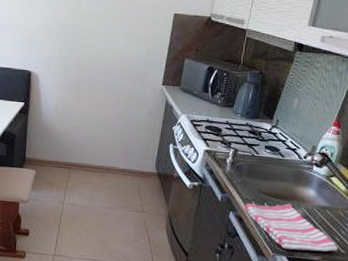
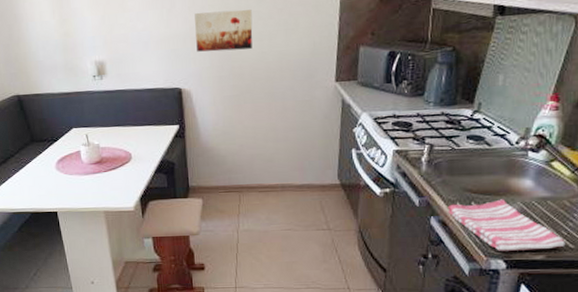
wall art: none [49,11,100,47] -> present [195,10,253,52]

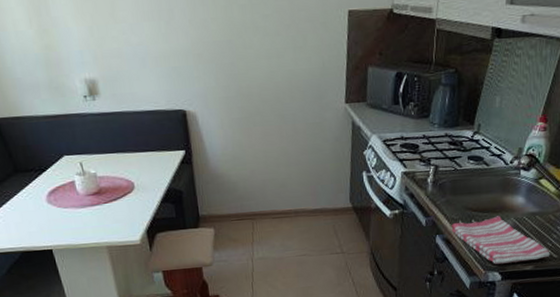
wall art: present [195,10,253,52] -> none [196,24,260,70]

